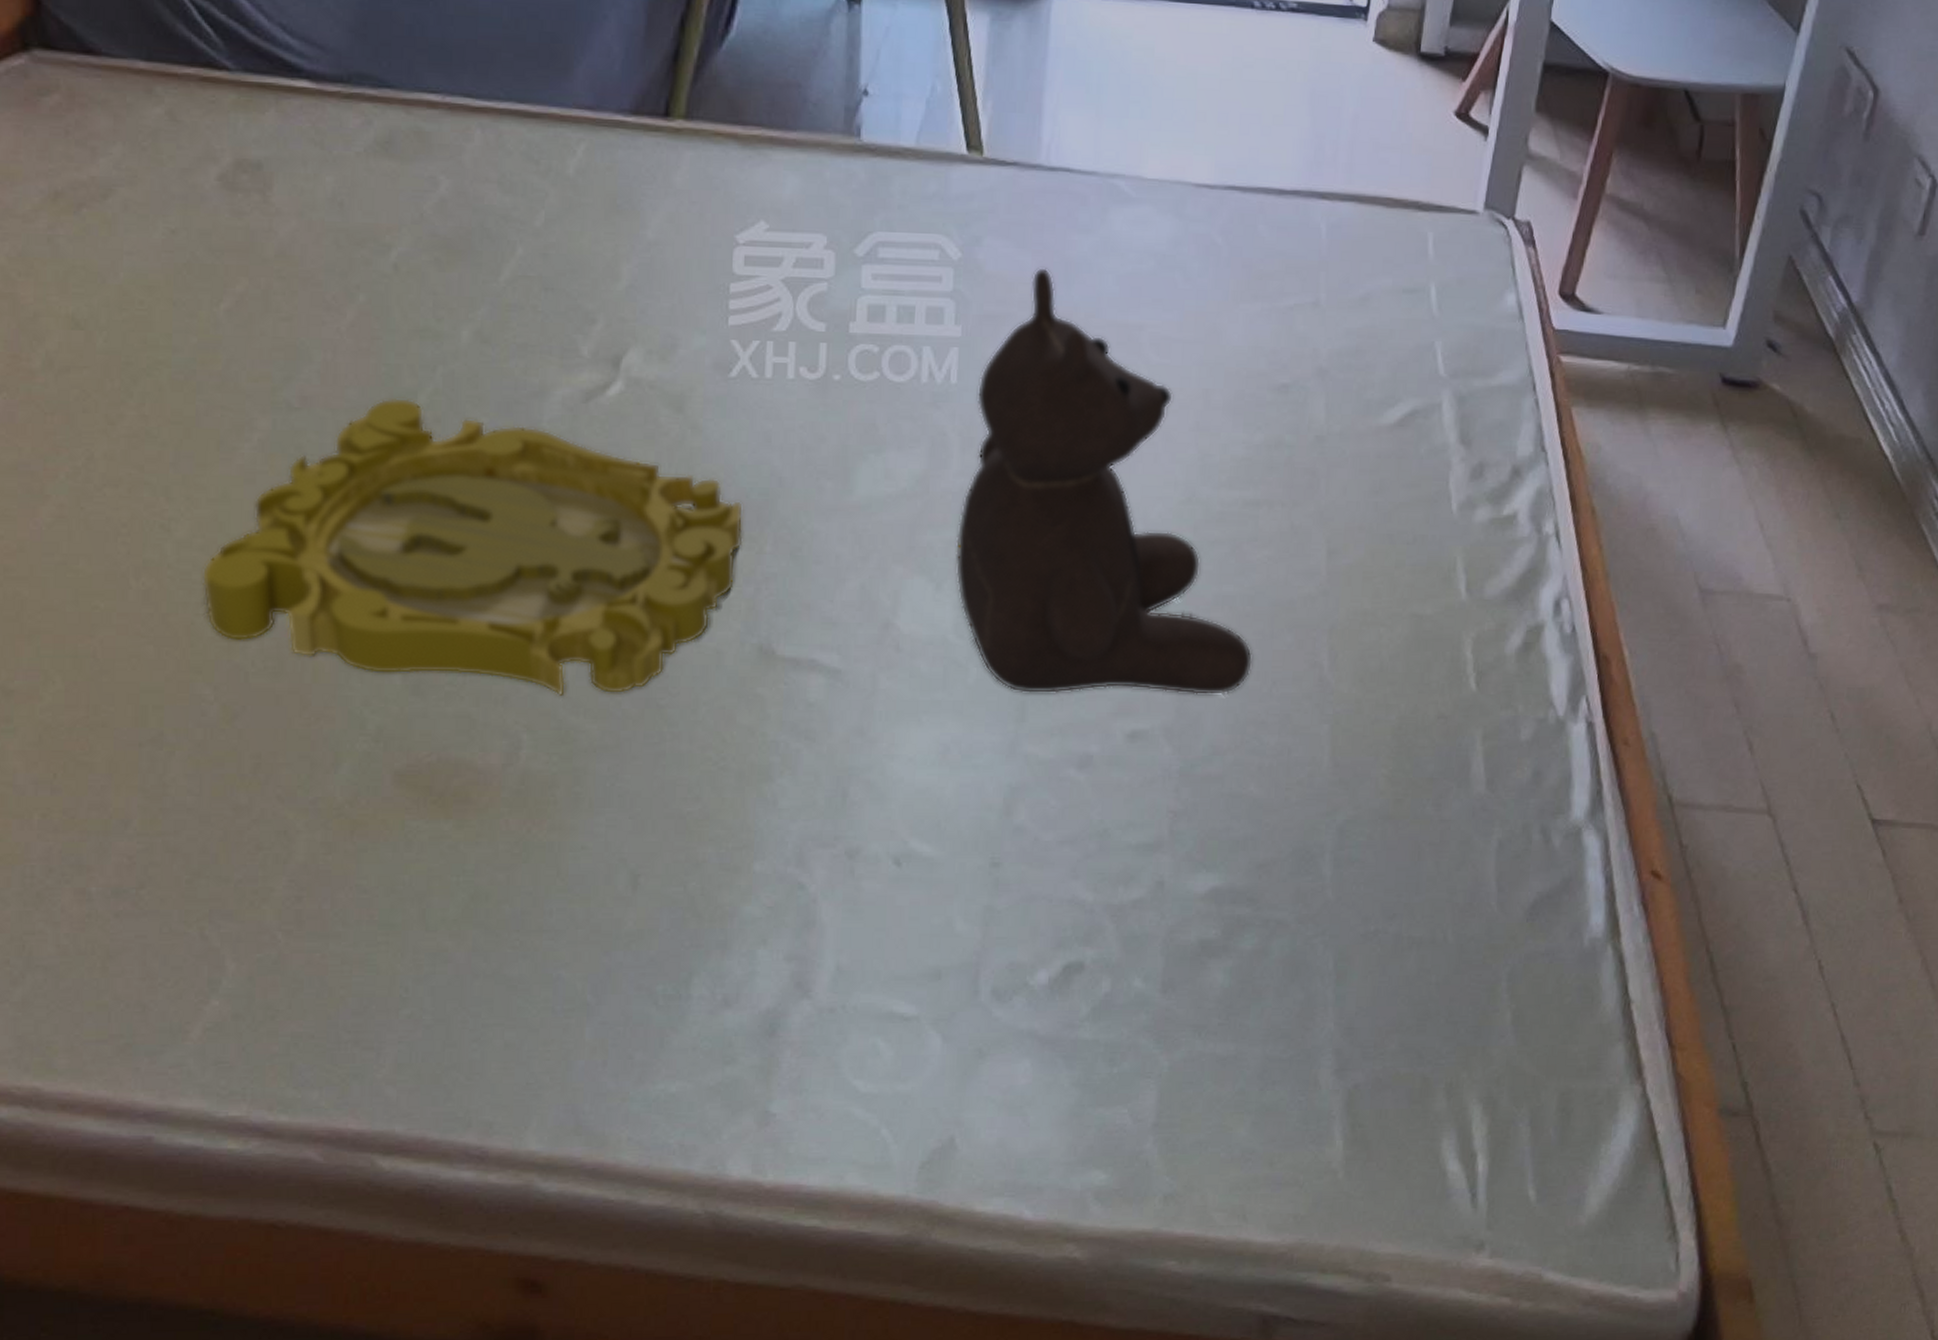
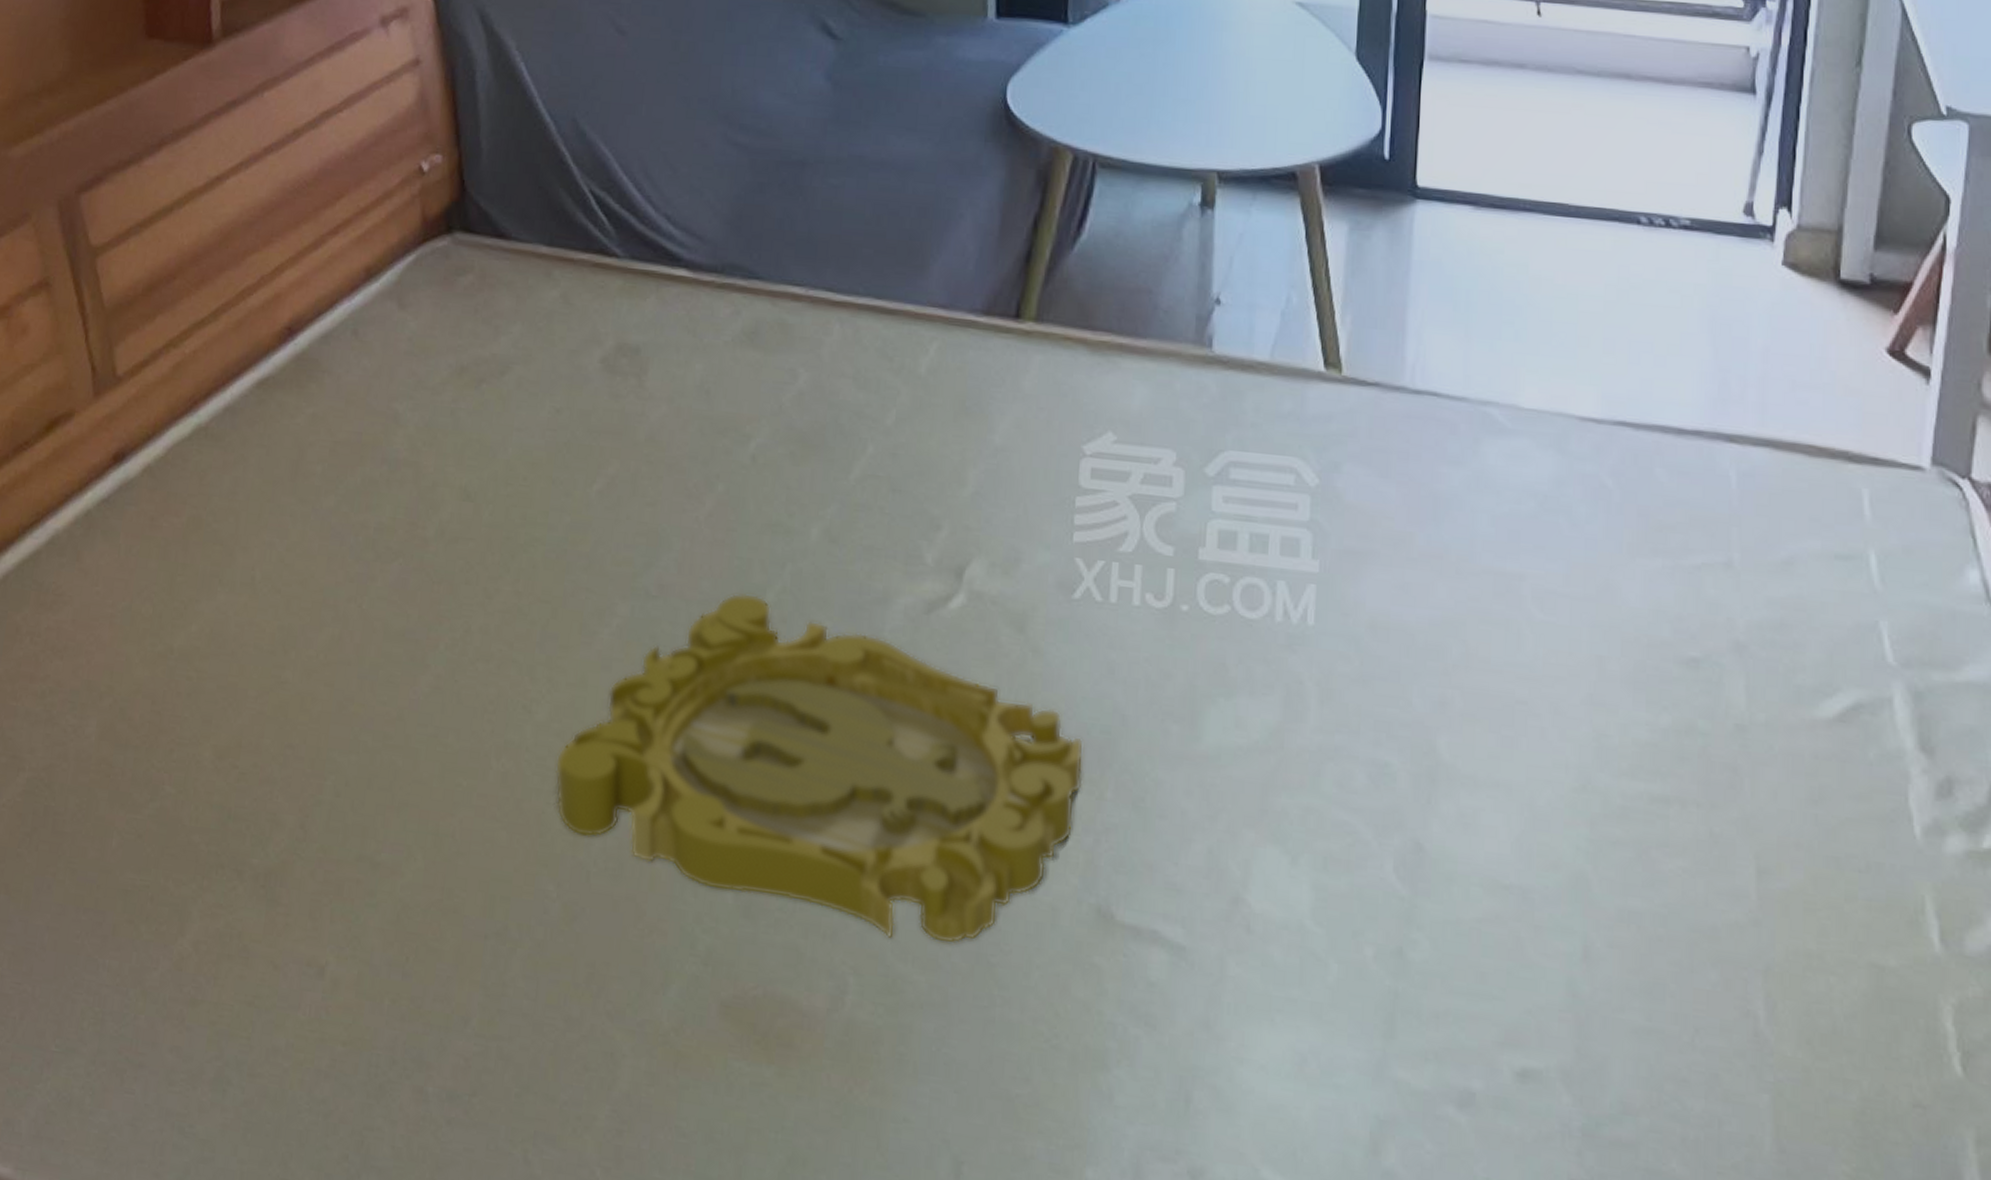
teddy bear: present [955,268,1253,696] -> none [1313,501,1669,1038]

